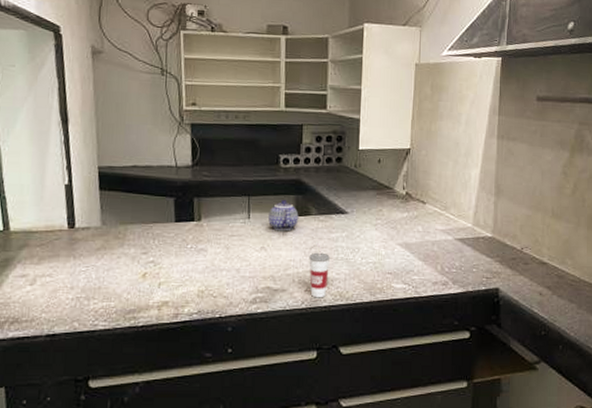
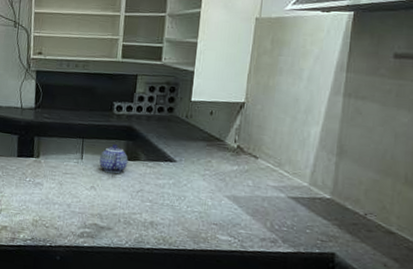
cup: present [309,242,330,298] -> none [134,186,156,240]

